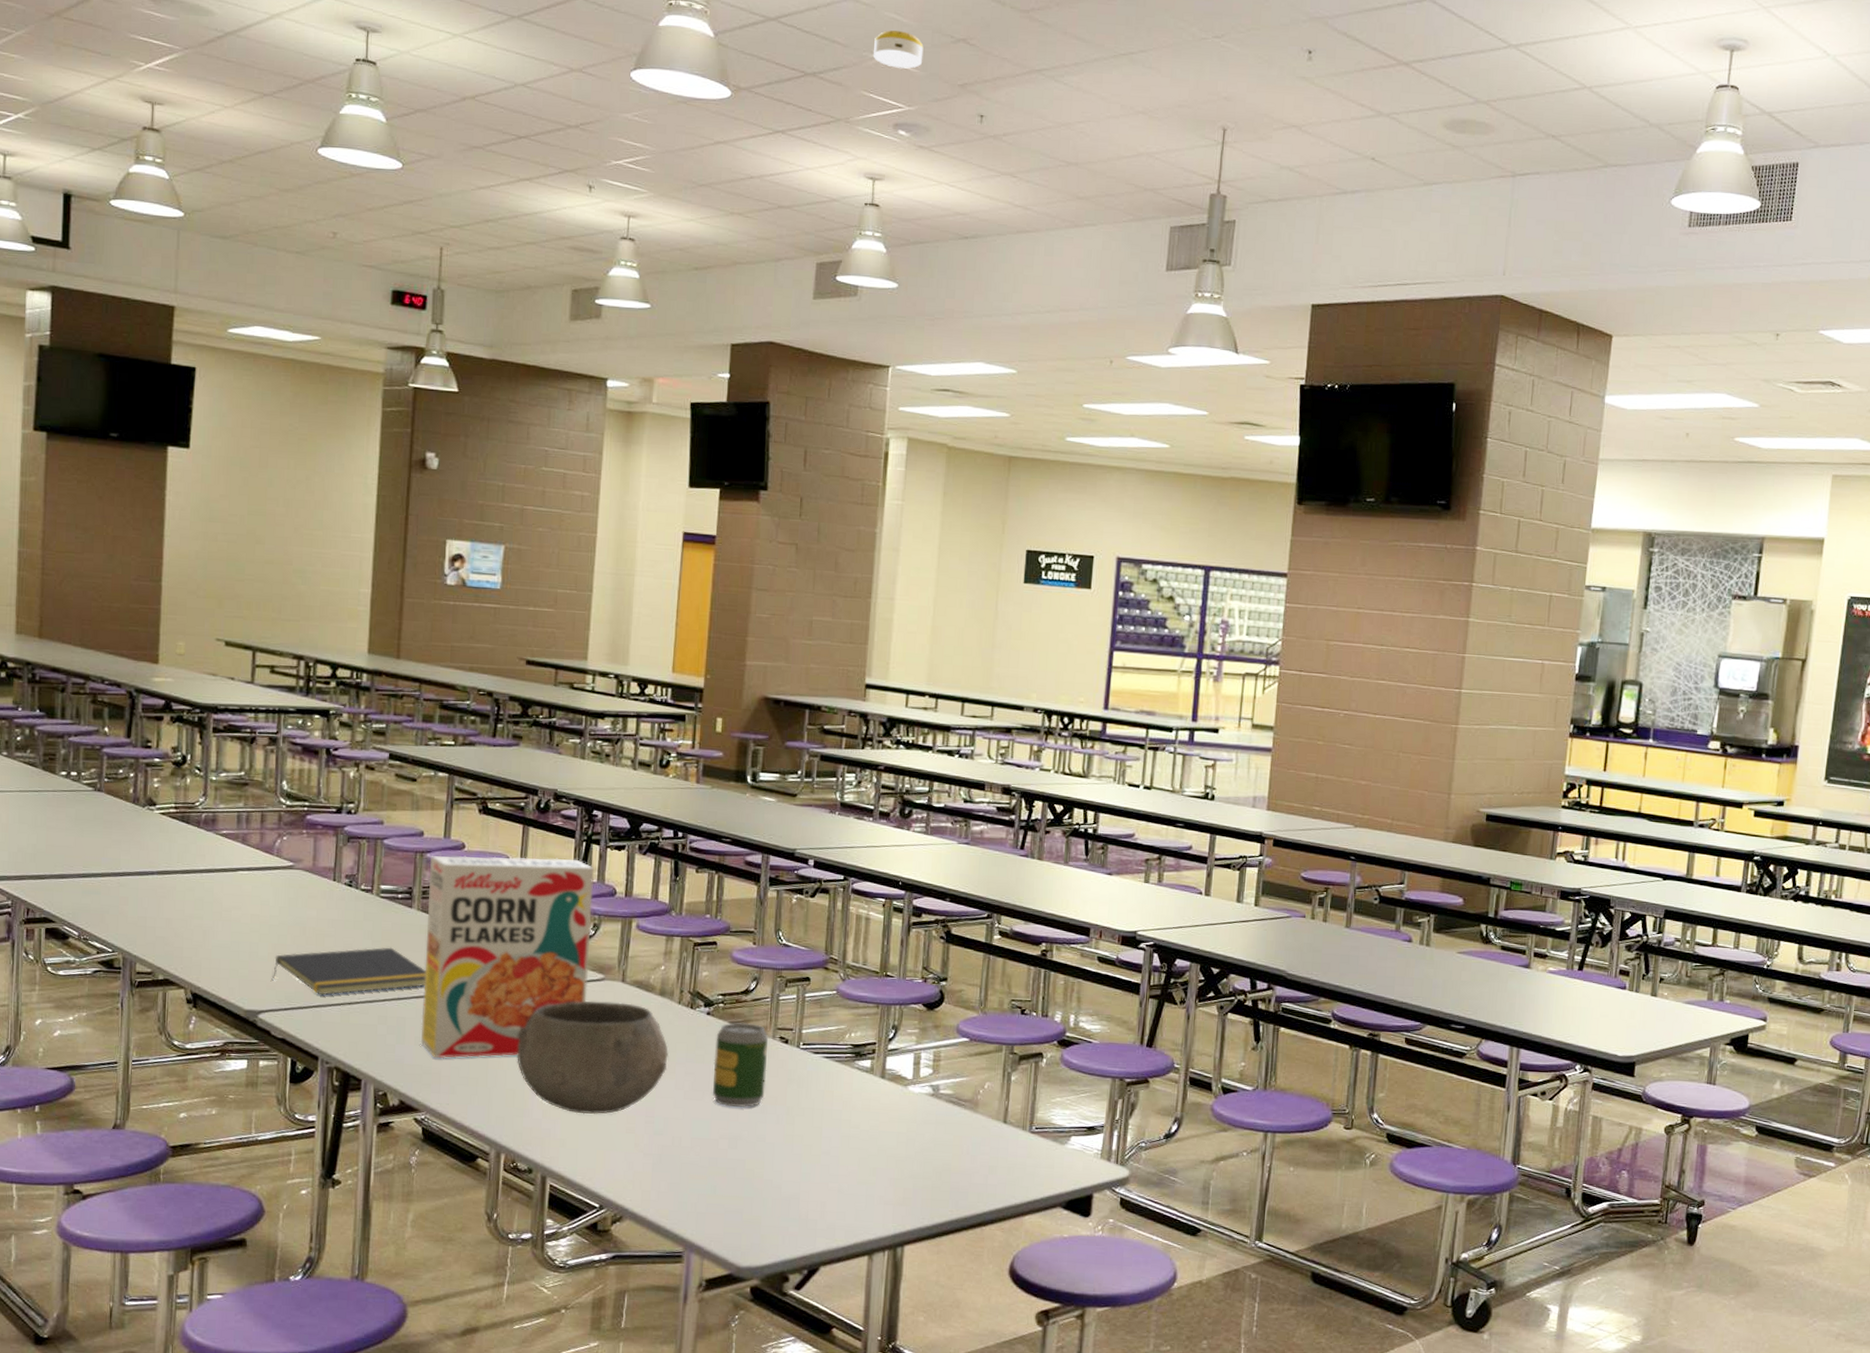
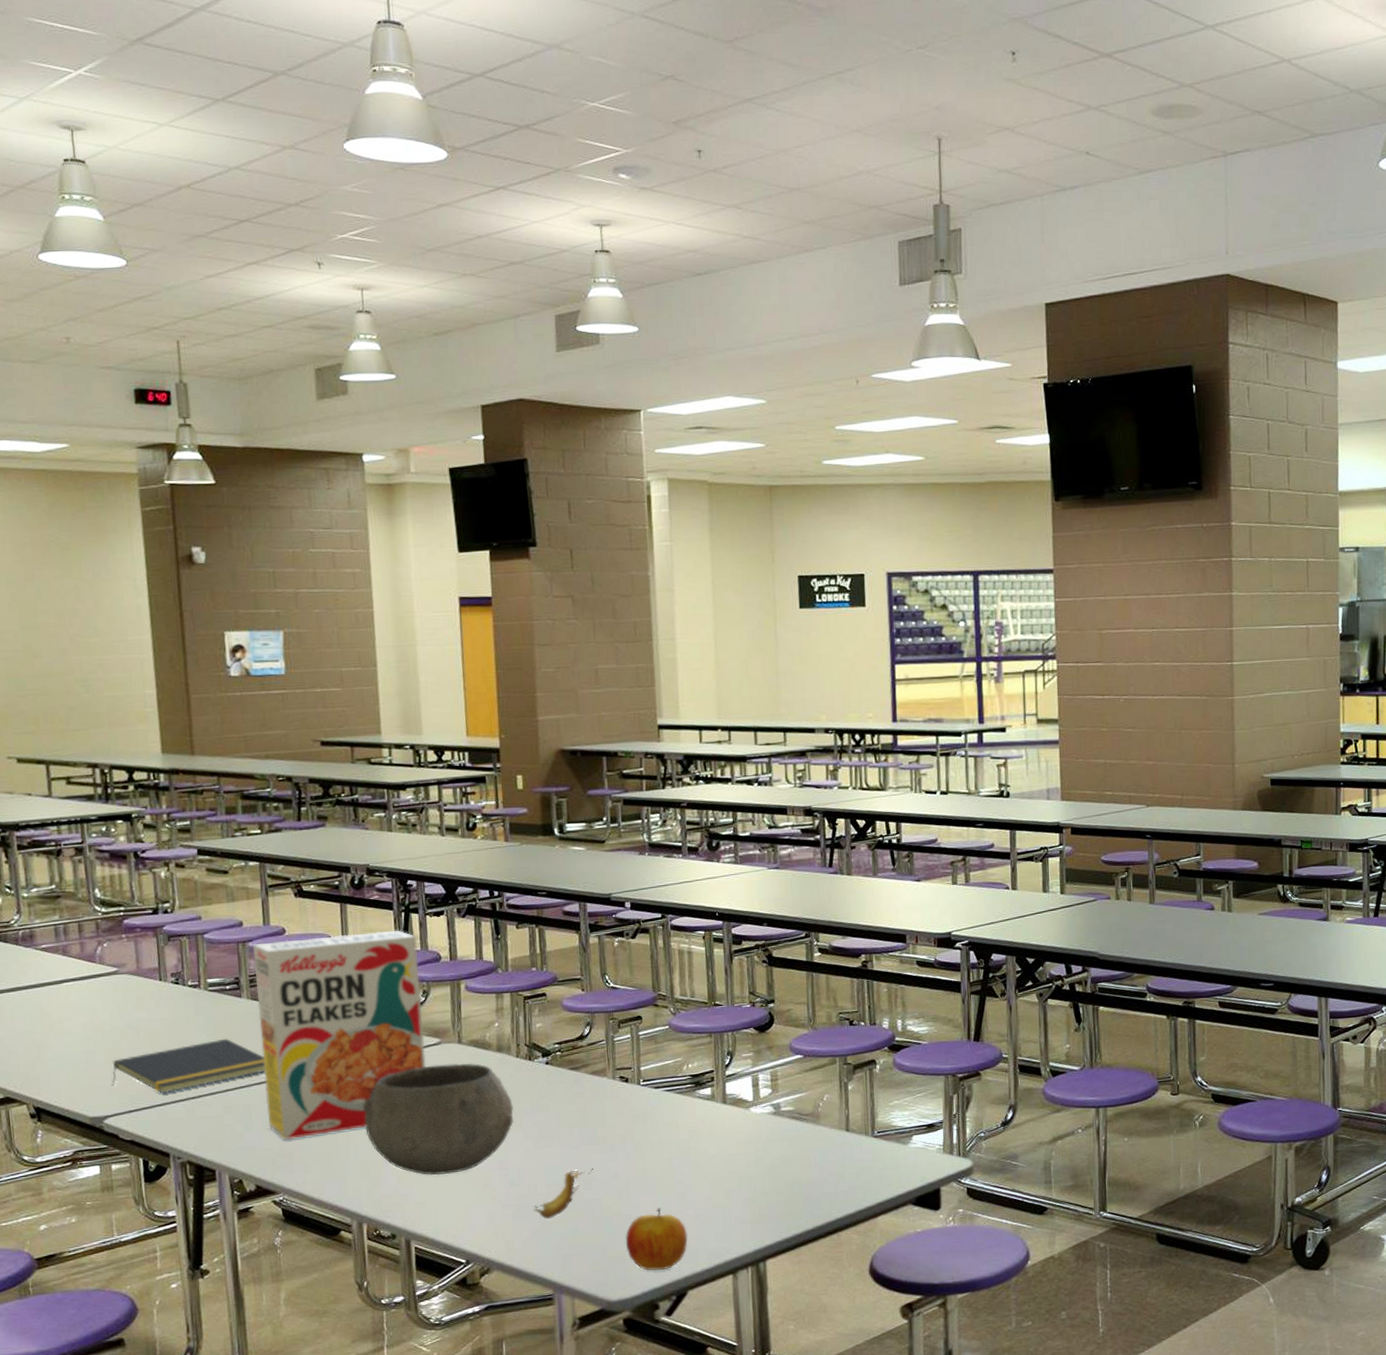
banana: none [674,1126,739,1174] -> present [533,1170,592,1220]
soda can: present [712,1022,769,1108] -> none [557,1067,612,1151]
apple: none [763,1177,828,1241] -> present [625,1208,688,1271]
smoke detector: present [874,30,924,69] -> none [583,74,634,112]

